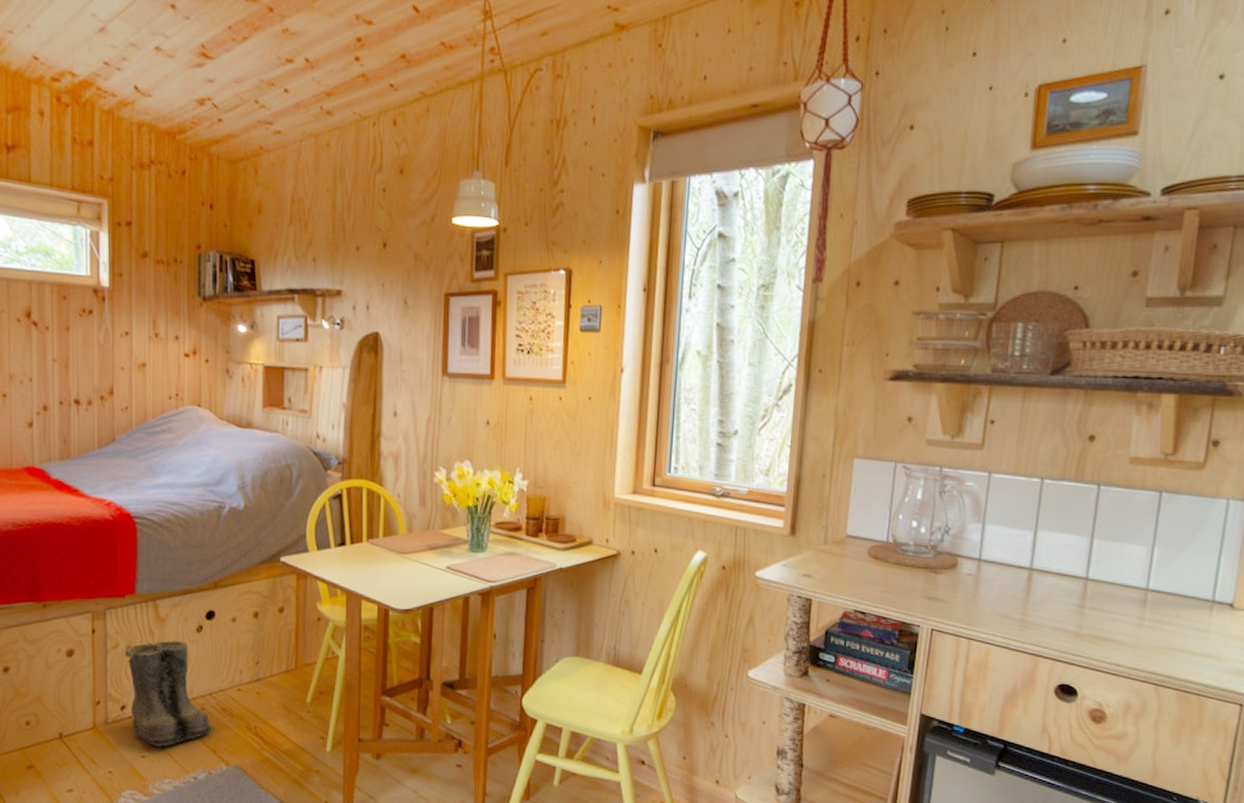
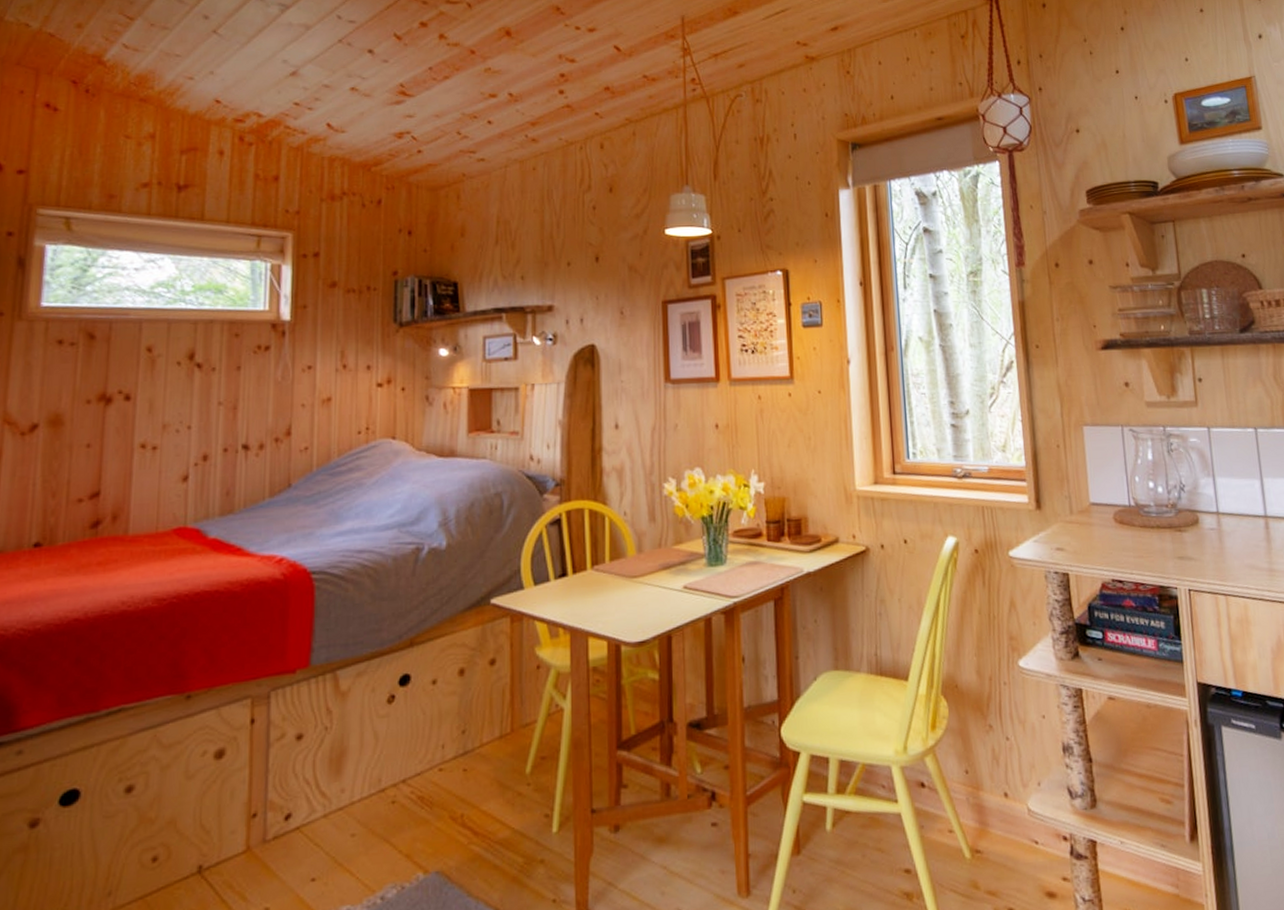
boots: present [125,640,216,747] -> none [293,718,411,863]

